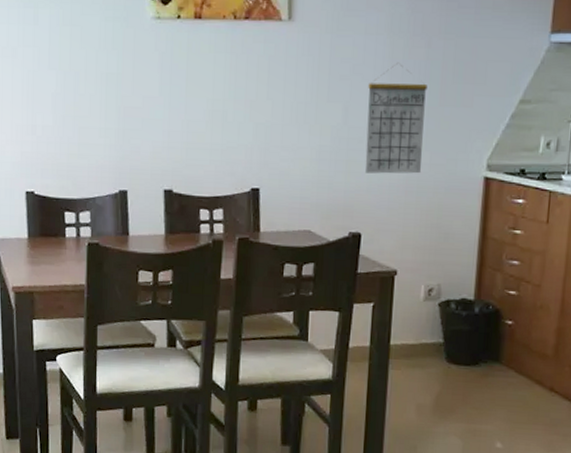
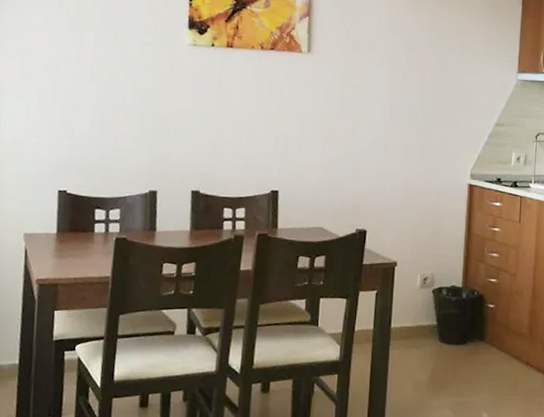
calendar: present [364,62,428,174] -> none [370,90,422,181]

